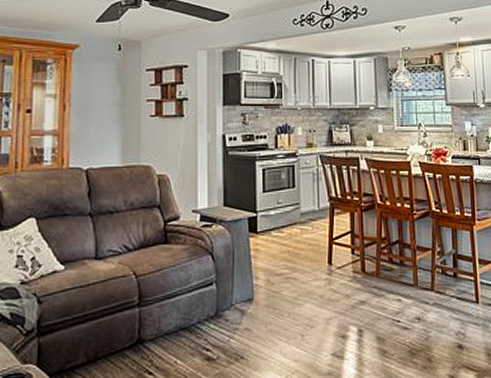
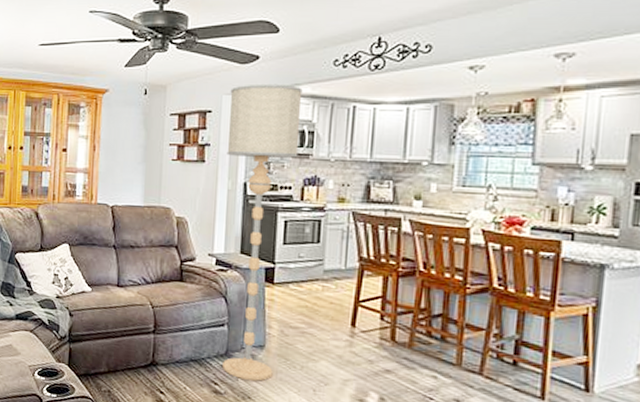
floor lamp: none [204,40,270,339] -> present [223,83,303,381]

